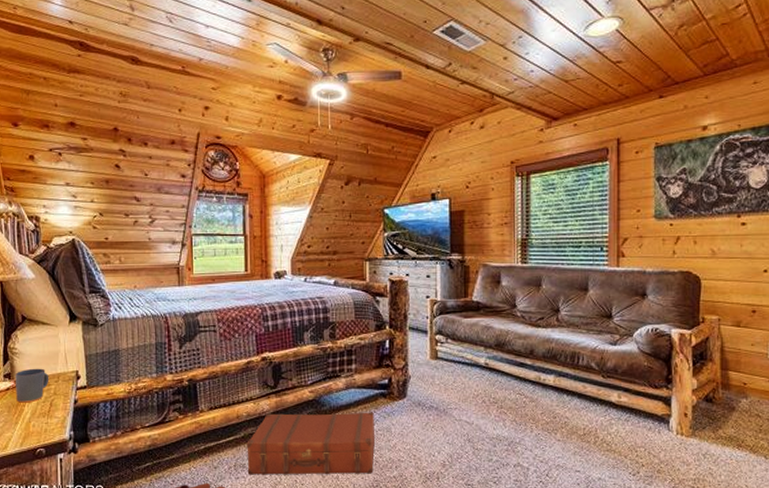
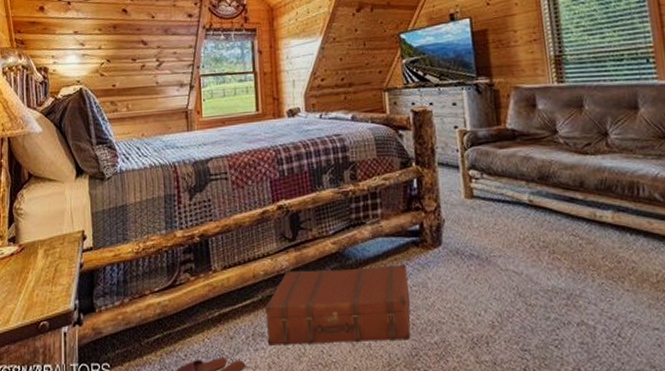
mug: present [15,368,50,403] -> none [20,229,55,270]

